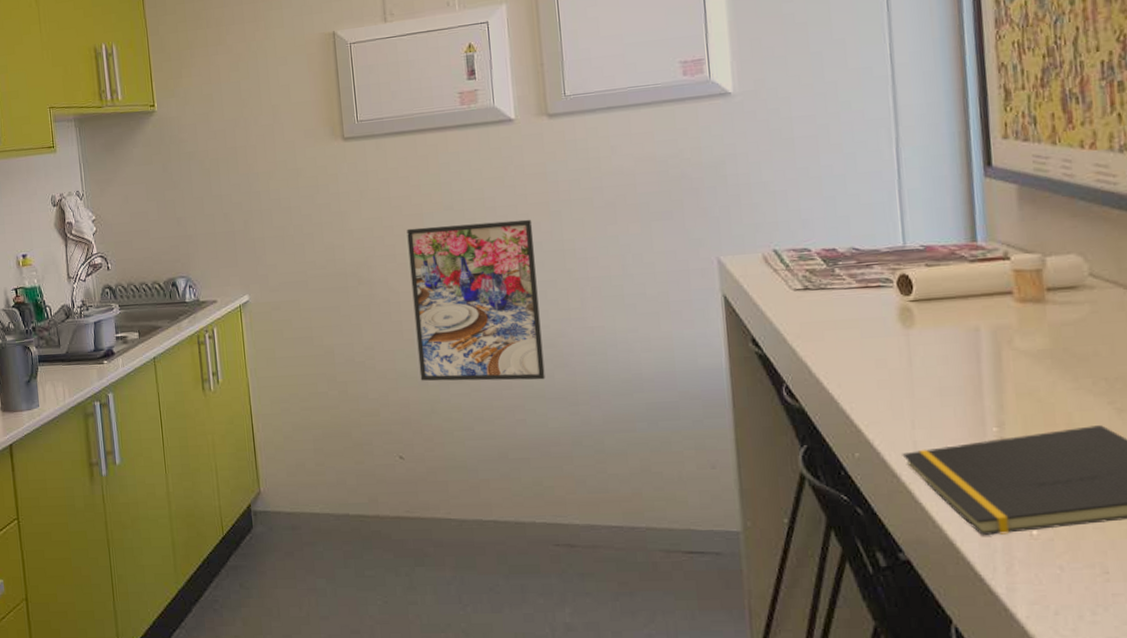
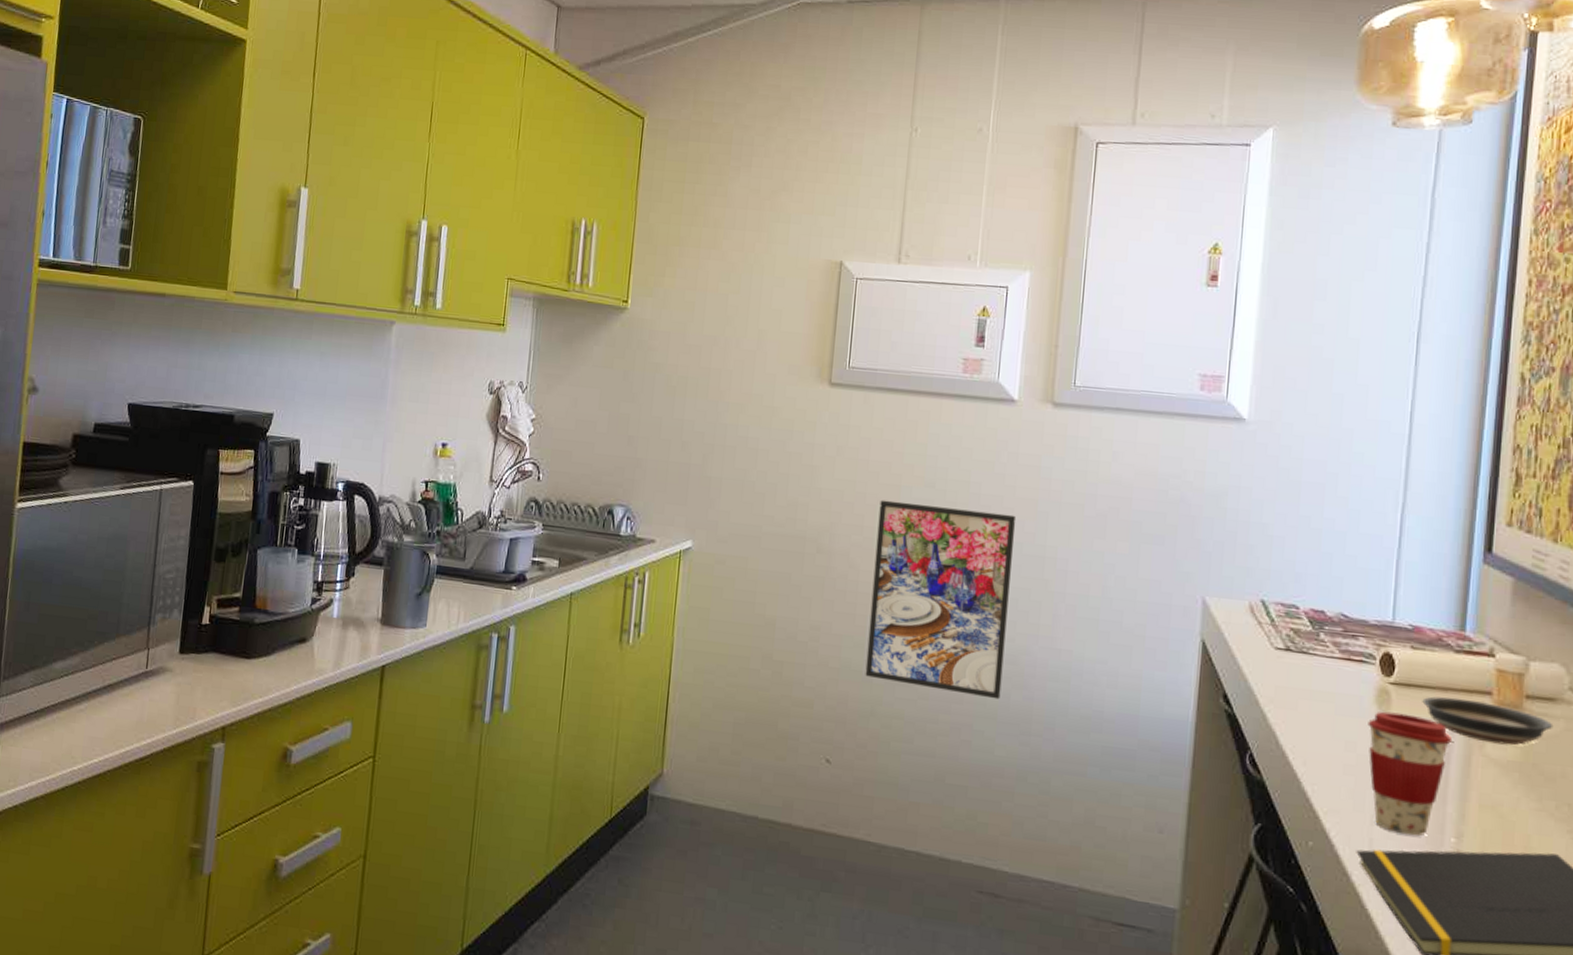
coffee cup: none [894,325,980,432] -> present [1368,711,1453,836]
saucer: none [944,301,1079,337] -> present [1422,696,1554,746]

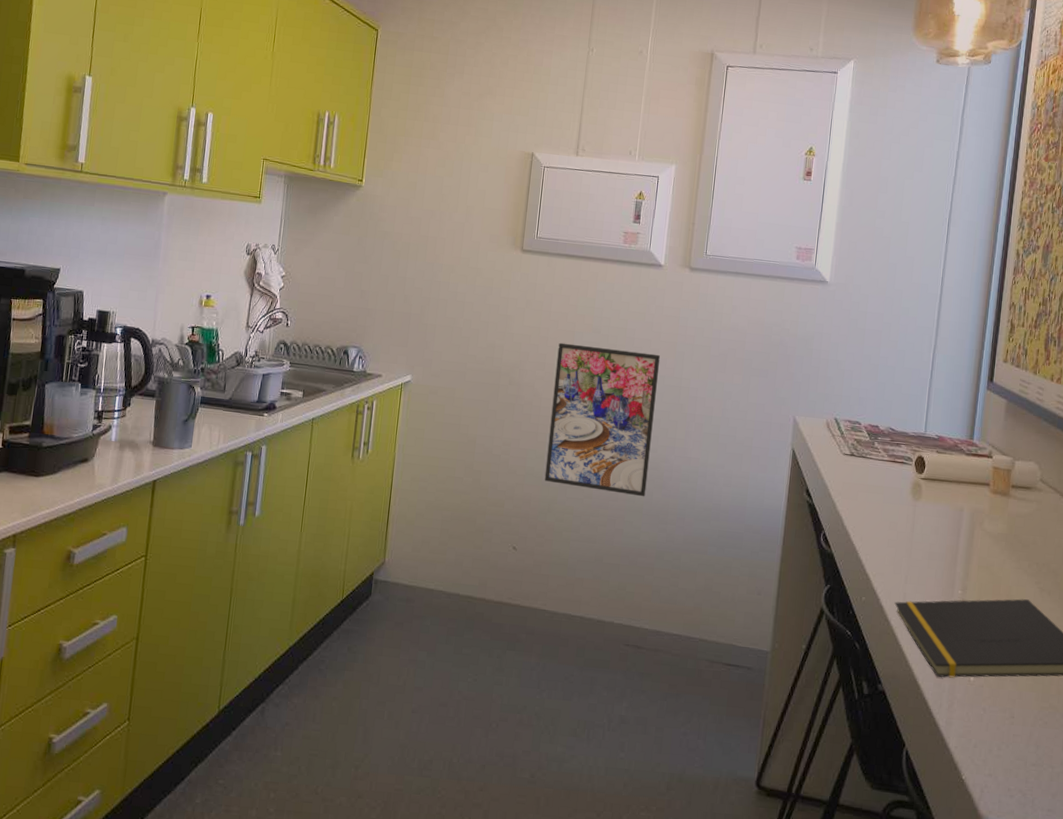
coffee cup: present [1368,711,1453,836] -> none [905,499,962,590]
saucer: present [1422,696,1554,746] -> none [943,488,1029,522]

